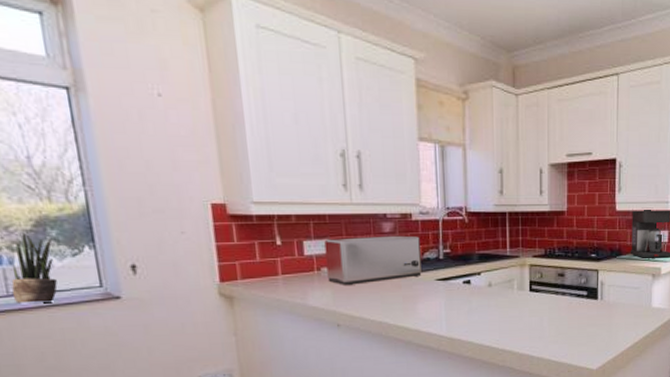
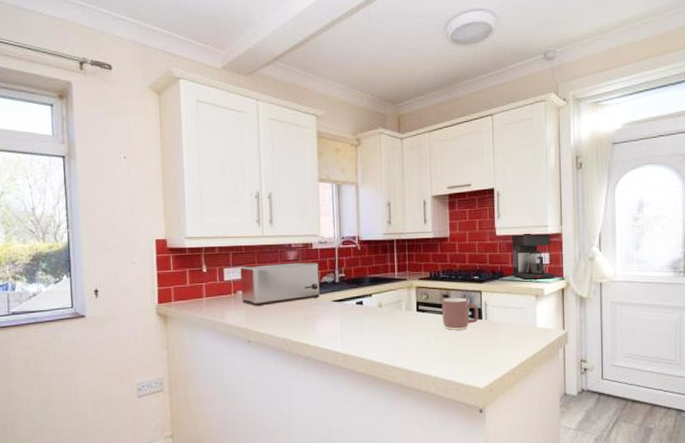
potted plant: present [11,232,58,303] -> none [11,265,43,321]
mug: none [557,276,595,311] -> present [442,297,479,330]

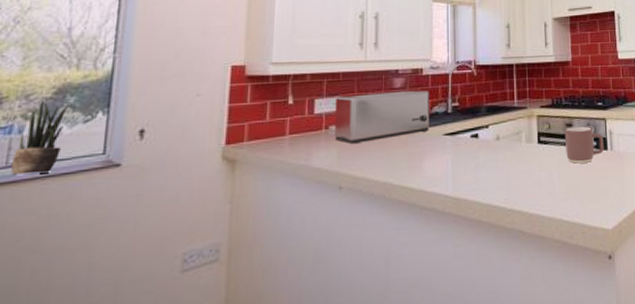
potted plant: none [11,265,43,321] -> present [10,100,69,175]

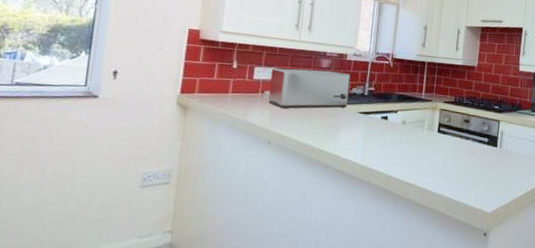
potted plant: present [10,100,69,175] -> none [14,35,60,94]
mug: present [565,126,604,164] -> none [460,123,495,155]

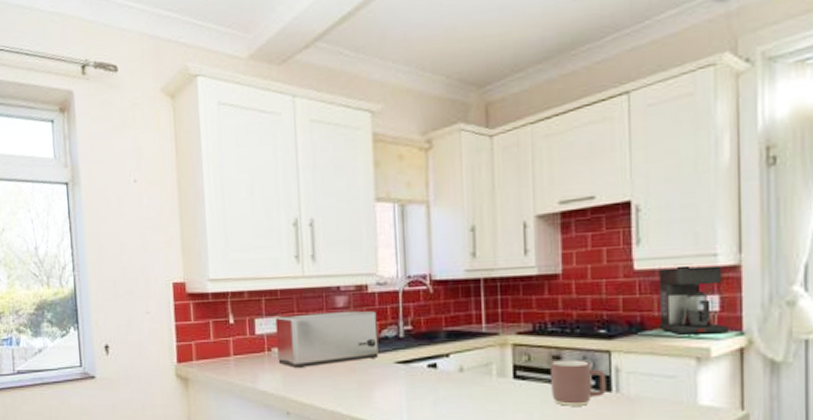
mug: none [460,123,495,155] -> present [551,359,606,406]

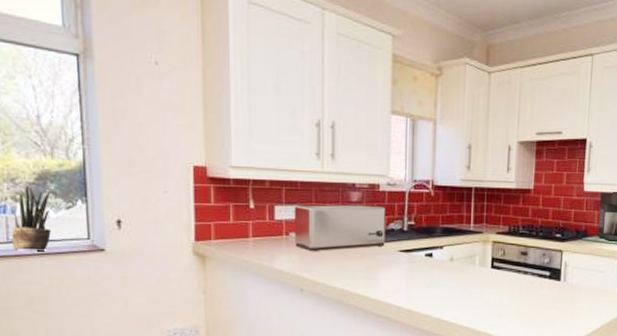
potted plant: none [16,316,49,381] -> present [11,185,51,251]
mug: present [551,359,606,406] -> none [518,255,558,291]

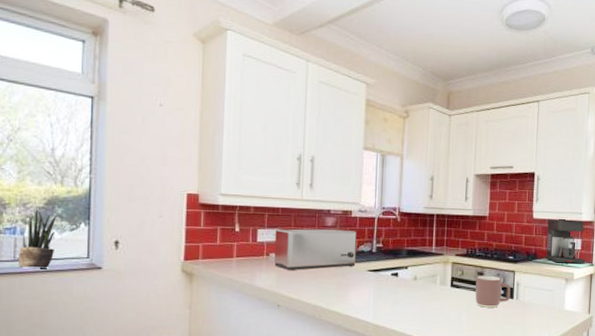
mug: none [518,255,558,291] -> present [475,275,511,308]

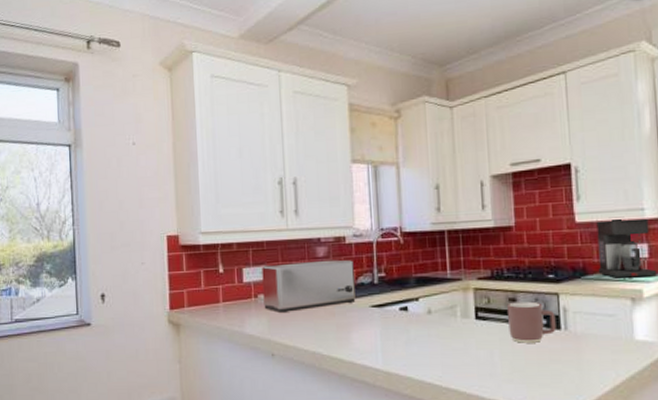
potted plant: present [17,209,58,268] -> none [14,267,47,329]

